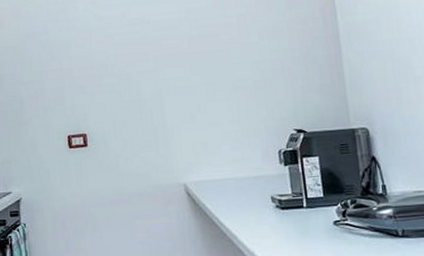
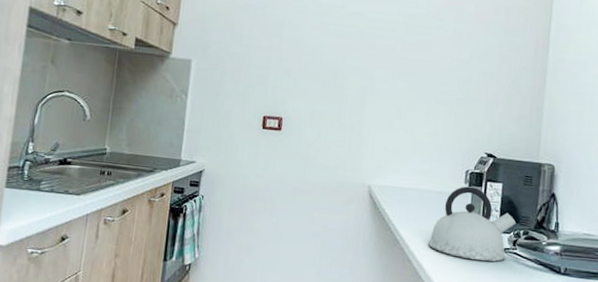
kettle: none [255,165,342,239] -> present [428,186,516,262]

